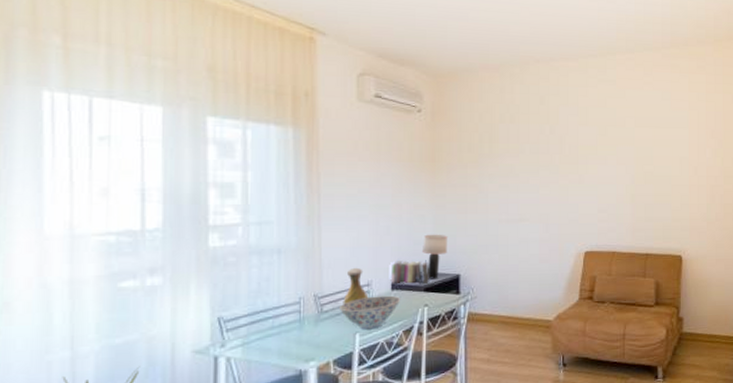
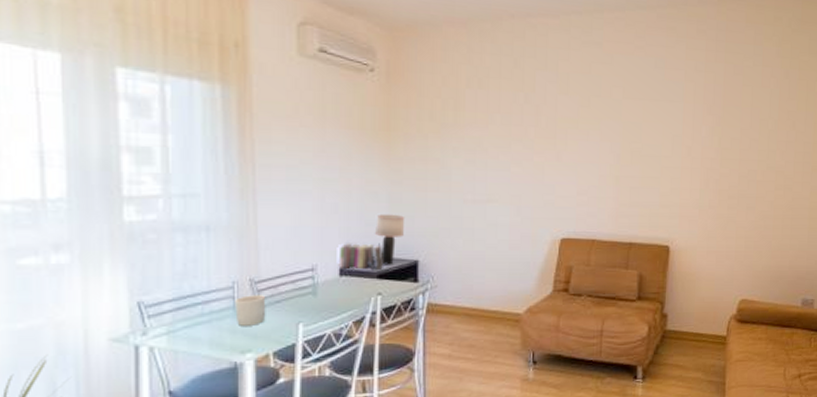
mug: none [301,309,328,337] -> present [235,295,266,326]
bowl: present [340,295,401,330] -> none [280,282,351,320]
vase: present [343,267,369,305] -> none [283,249,313,292]

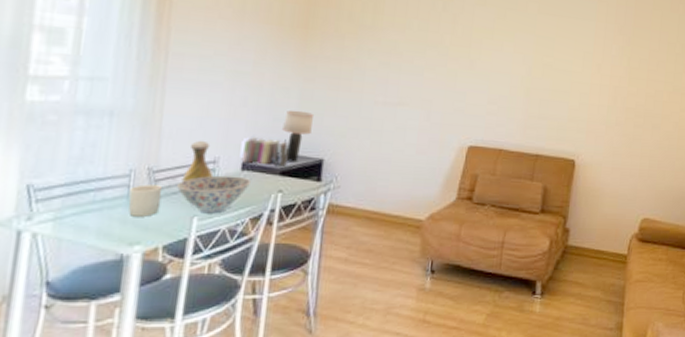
bowl: none [280,282,351,320] -> present [177,175,252,214]
vase: none [283,249,313,292] -> present [182,140,214,183]

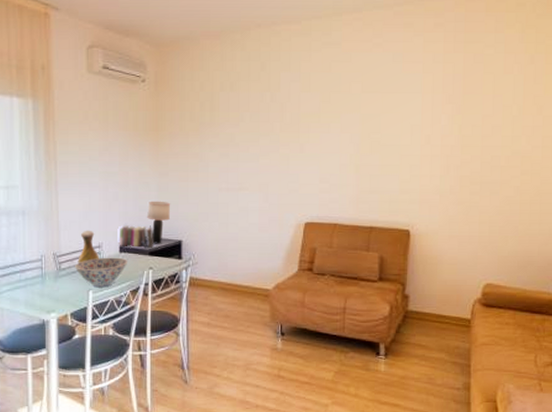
mug: present [128,184,163,217] -> none [43,266,65,291]

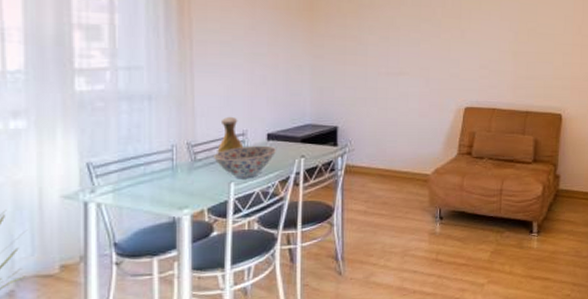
books: present [119,225,155,248] -> none [266,111,307,135]
table lamp: present [147,201,171,244] -> none [299,85,326,131]

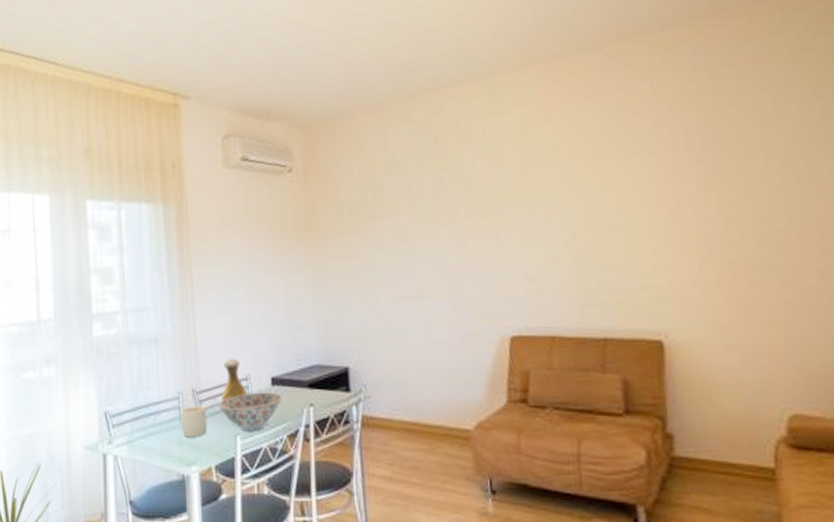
mug: none [174,157,202,185] -> present [181,406,208,437]

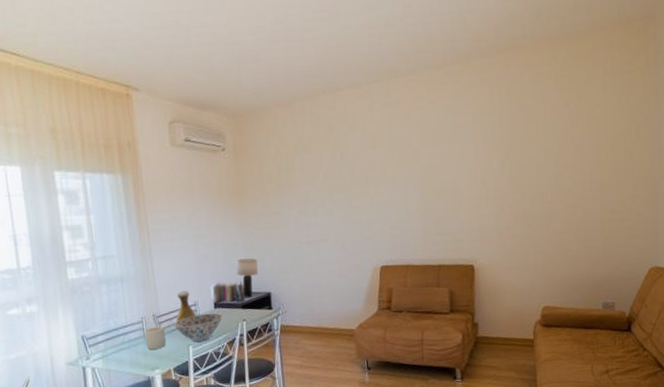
books: none [270,350,315,379] -> present [212,282,246,303]
table lamp: none [303,317,332,373] -> present [237,258,258,298]

